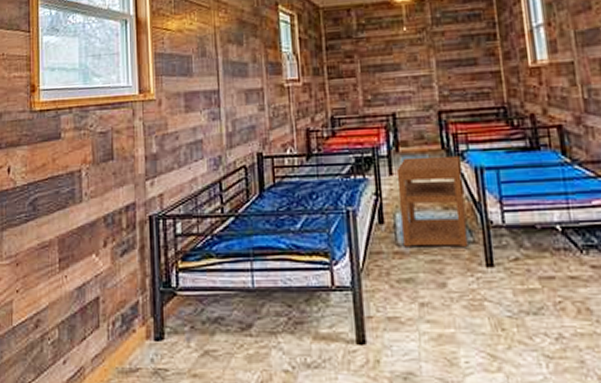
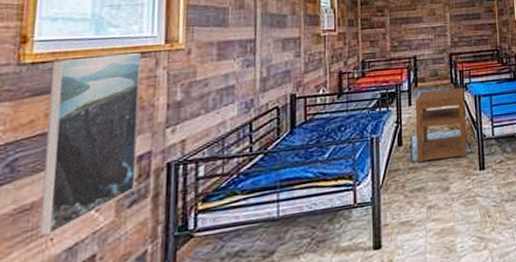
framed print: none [54,103,124,272] -> present [38,53,141,237]

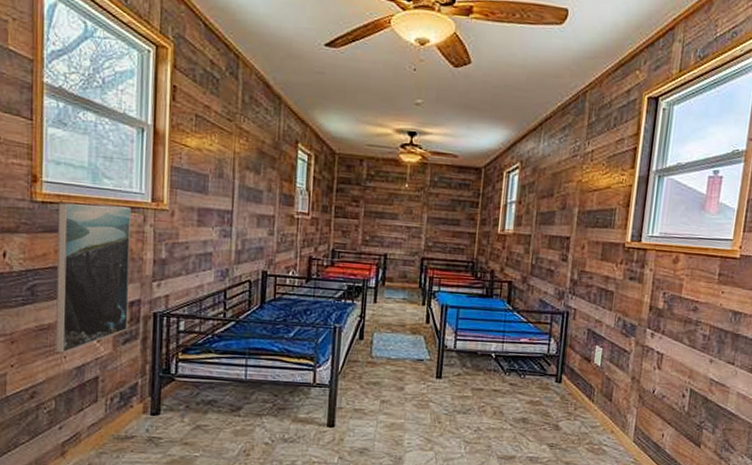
nightstand: present [414,87,467,163] -> none [376,290,432,362]

